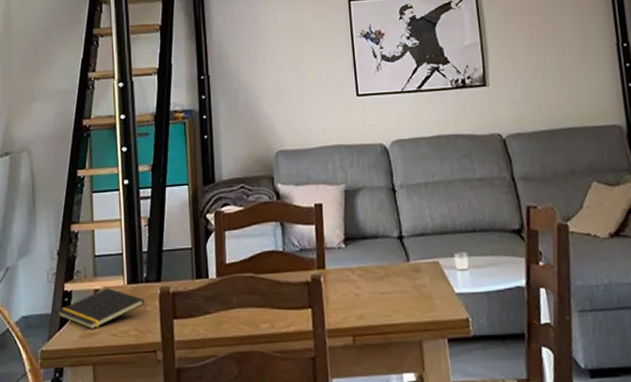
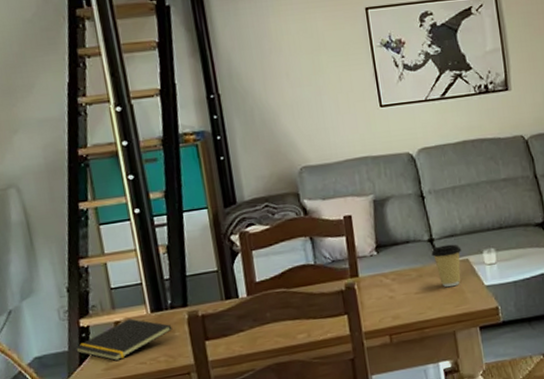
coffee cup: none [400,244,432,291] -> present [431,244,462,288]

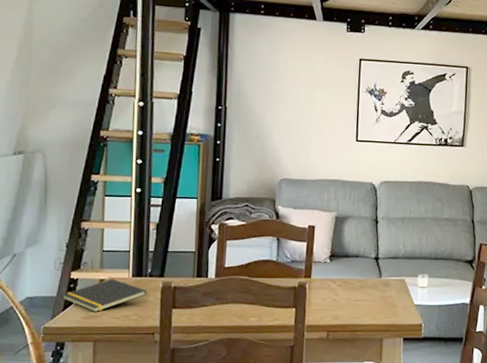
coffee cup: present [431,244,462,288] -> none [375,264,401,301]

